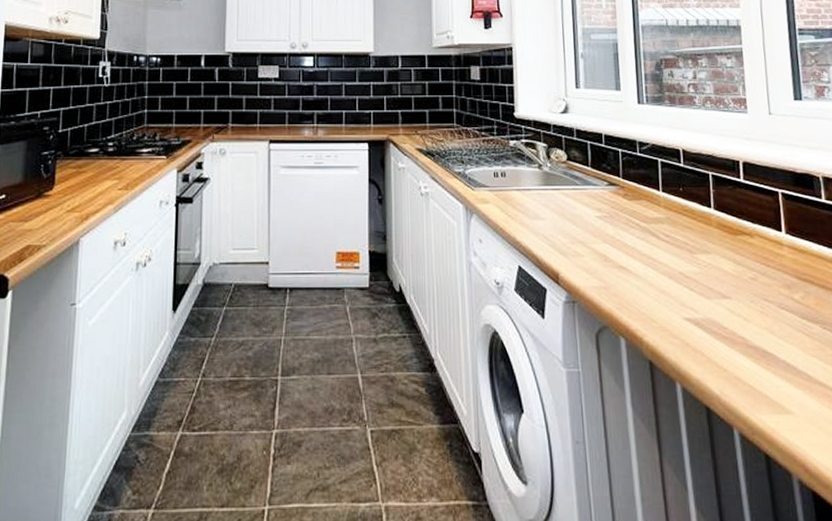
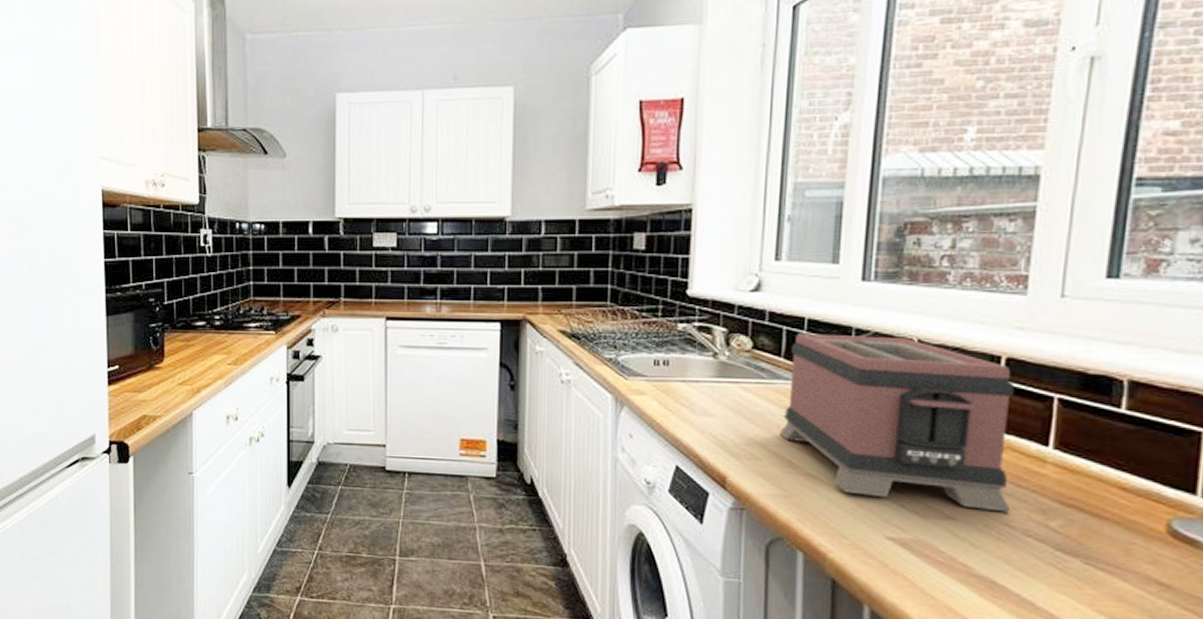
toaster: none [595,146,767,289] -> present [780,333,1014,513]

